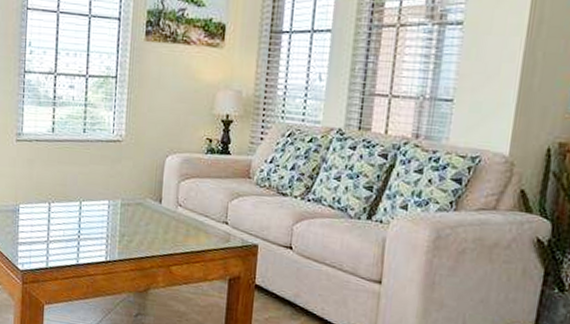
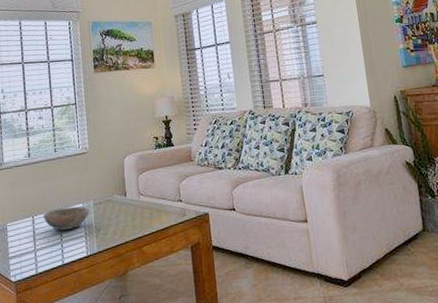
bowl: none [62,200,116,228] -> present [44,206,90,231]

